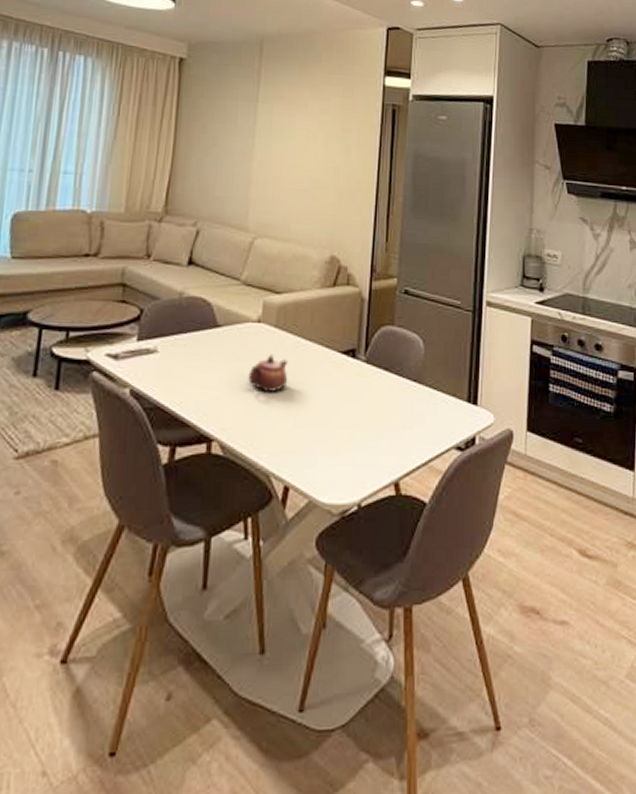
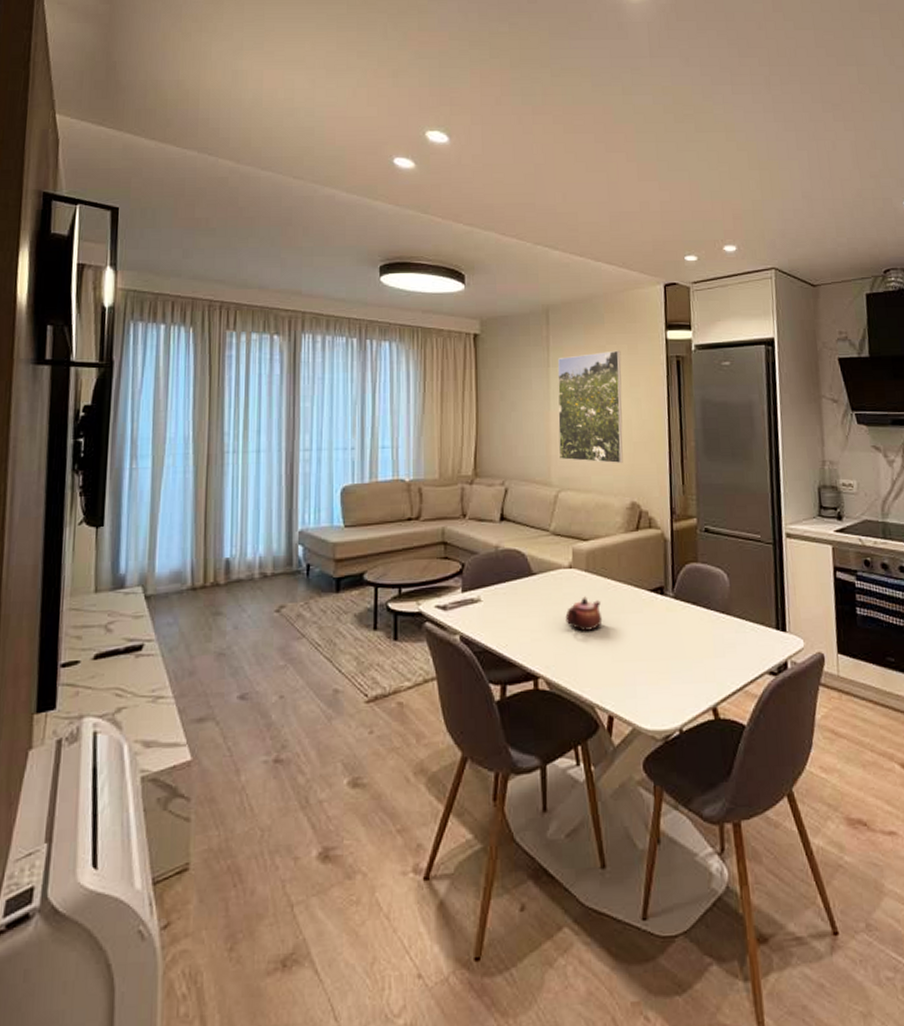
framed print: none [258,91,335,214] -> present [557,350,623,464]

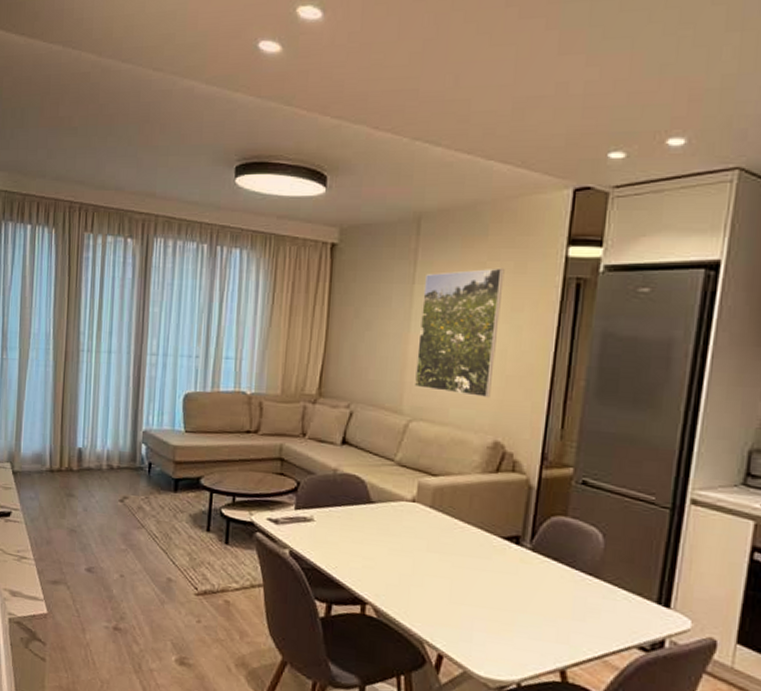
teapot: present [565,596,603,632] -> none [402,532,444,569]

